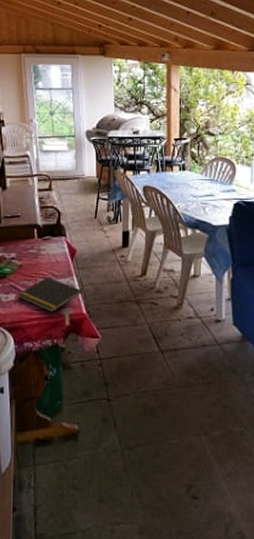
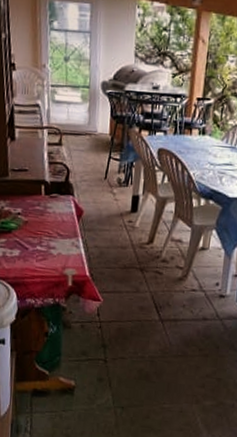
notepad: present [18,277,82,312] -> none [22,236,87,272]

